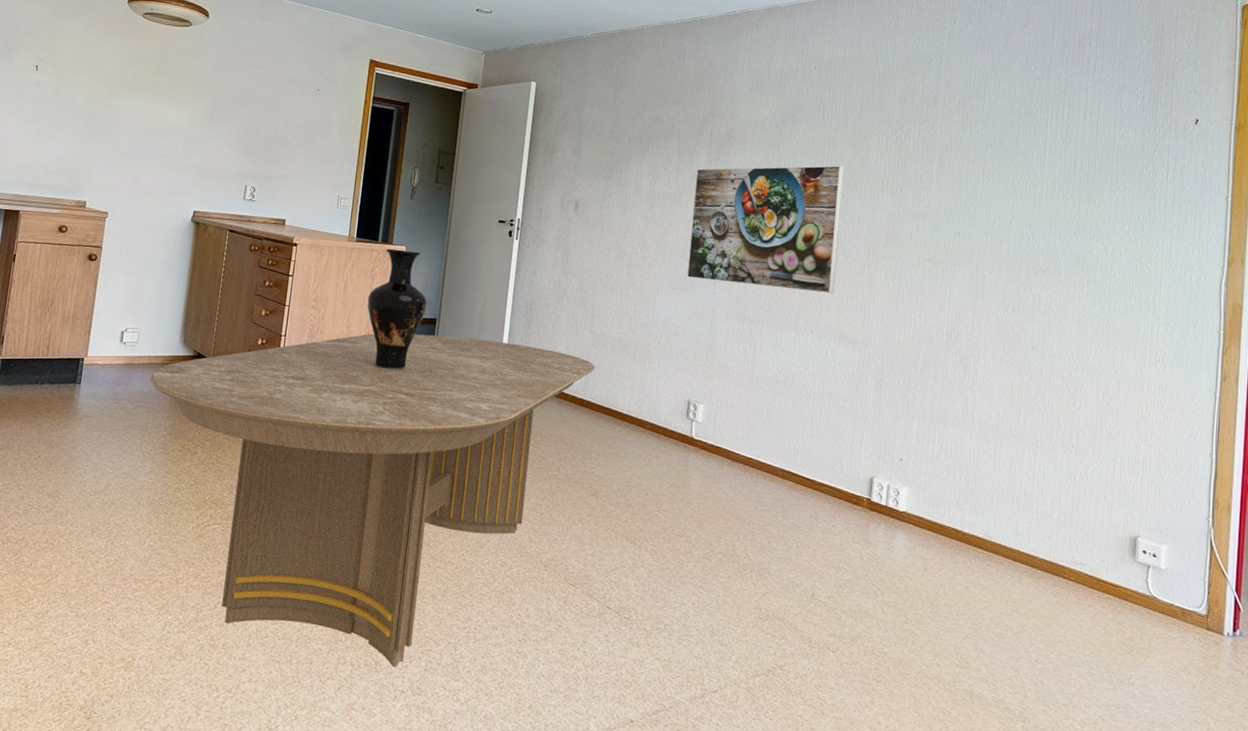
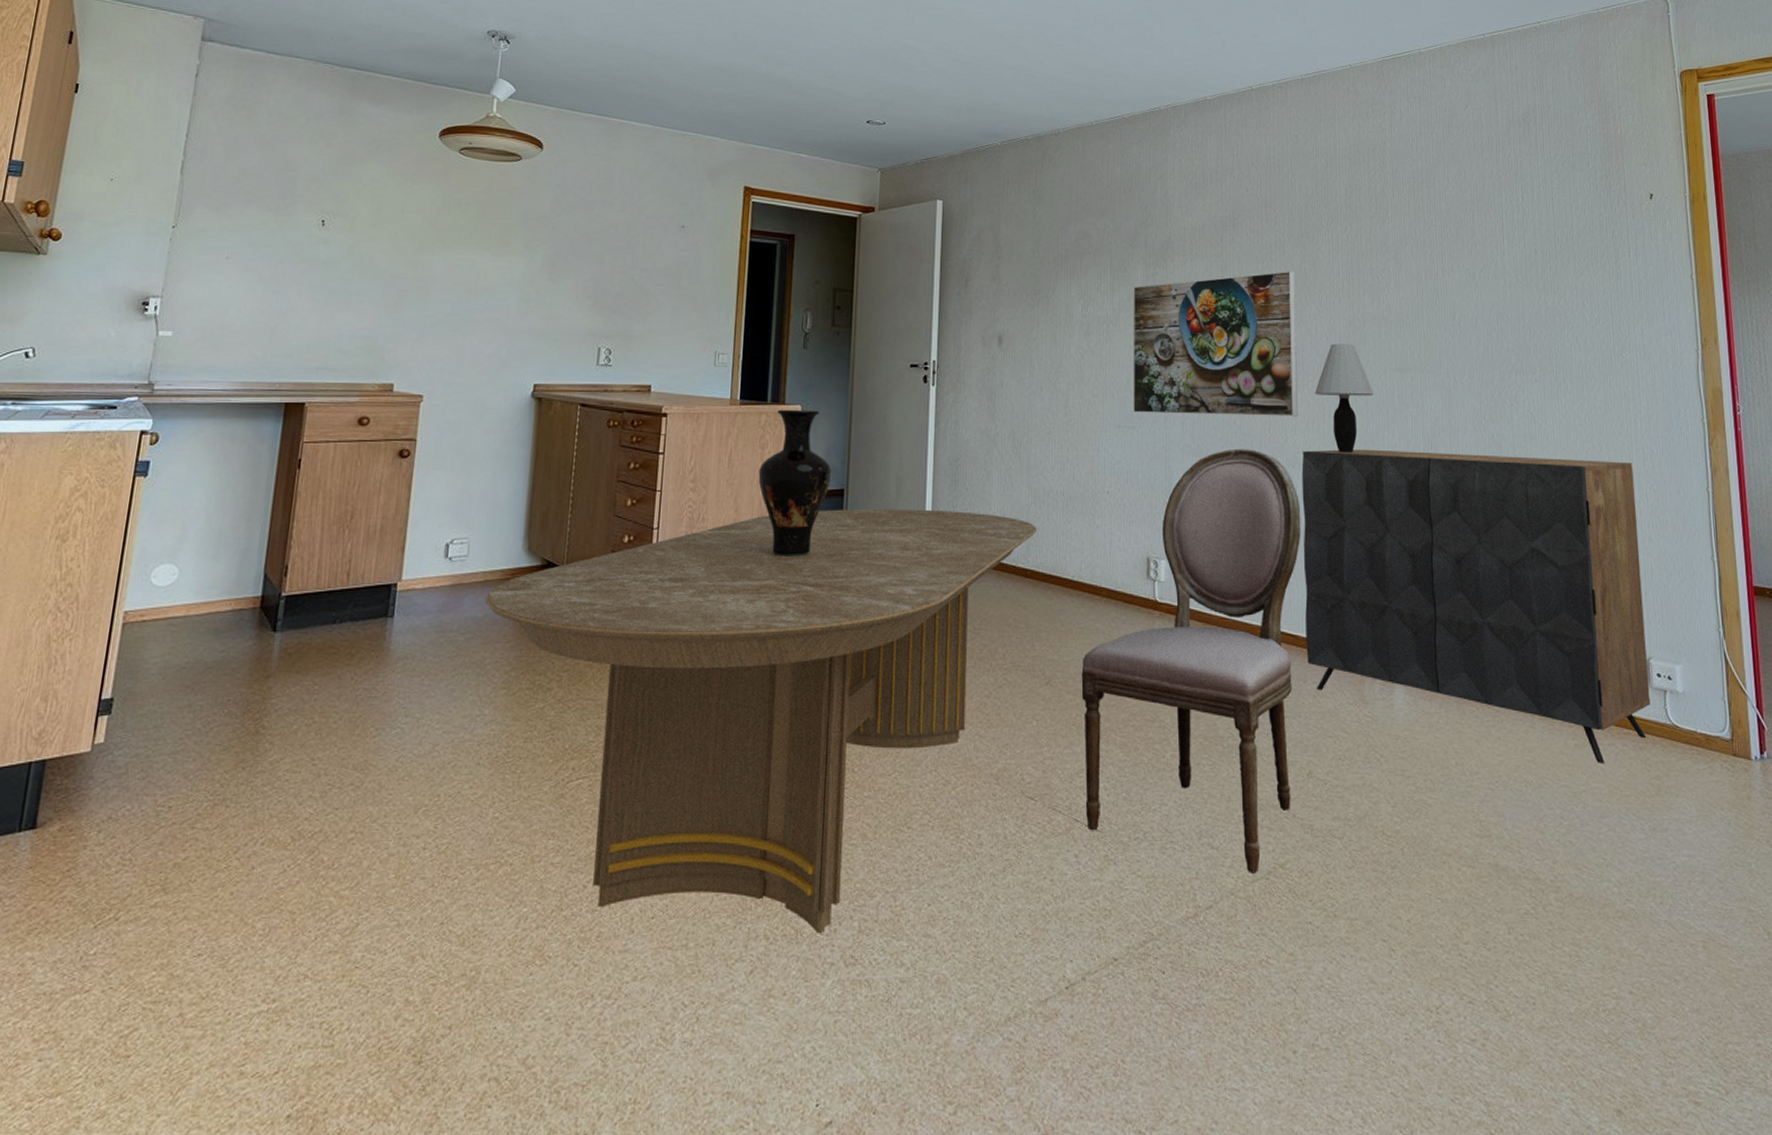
dining chair: none [617,316,828,671] -> present [1081,448,1301,875]
dresser: none [820,324,1144,621] -> present [1301,449,1651,763]
table lamp: none [851,233,906,330] -> present [1314,343,1374,452]

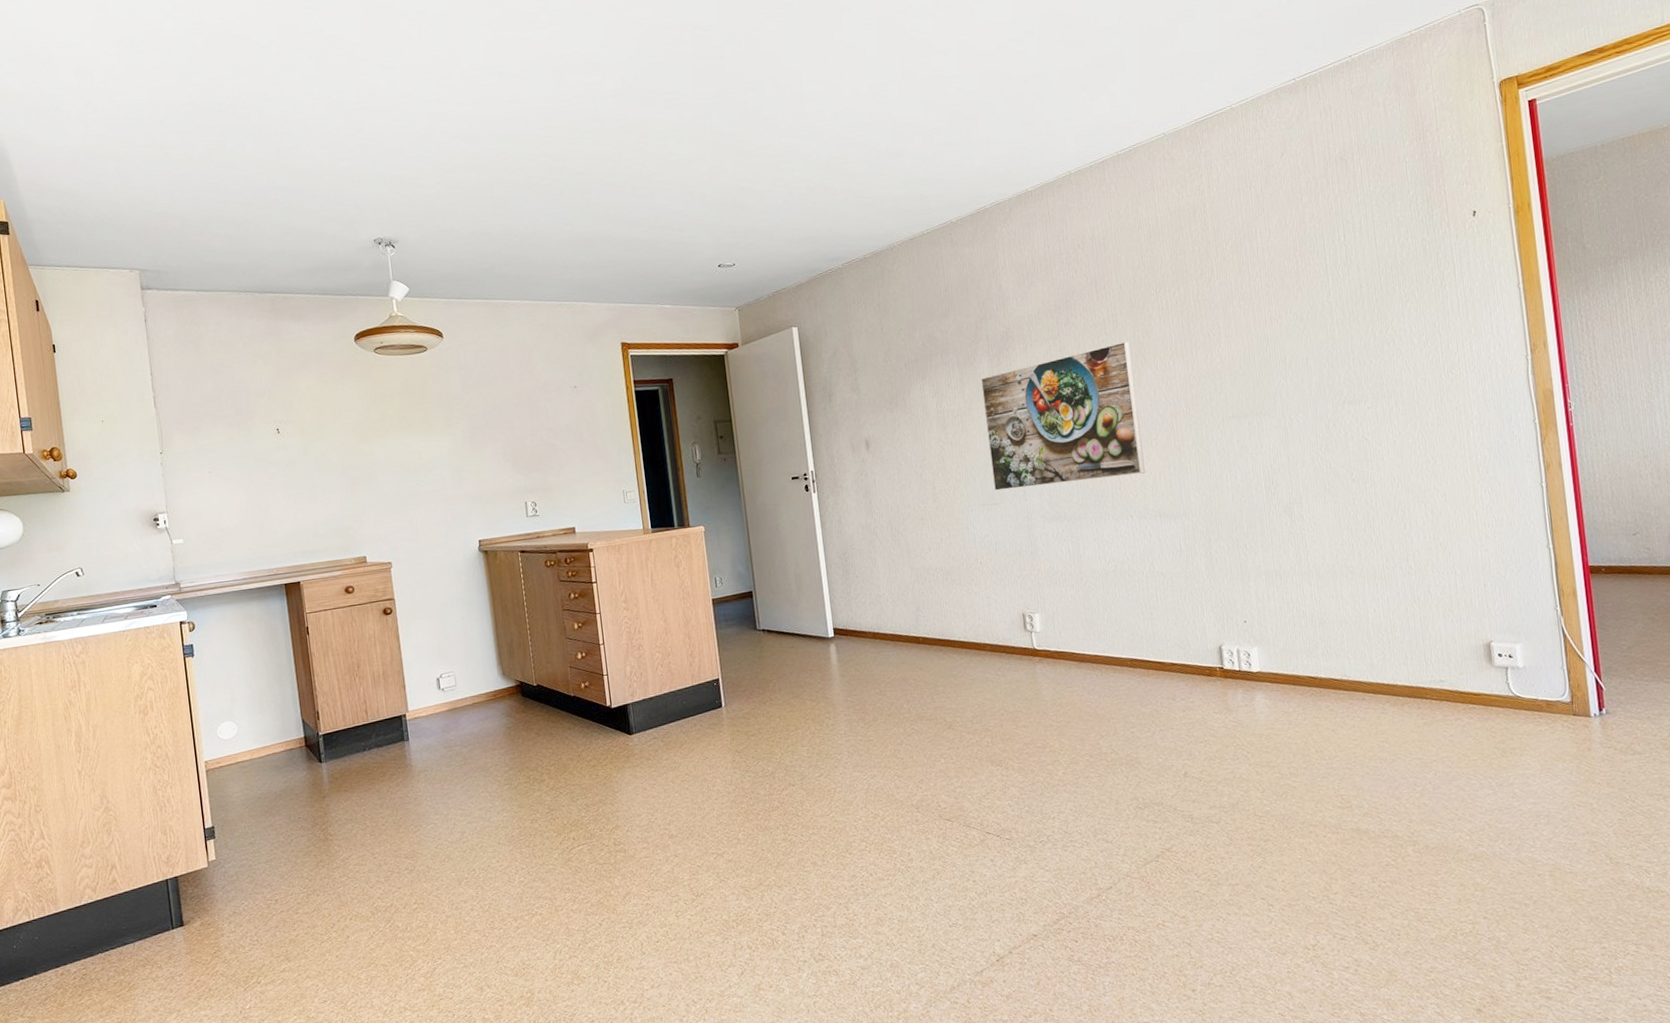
dining table: present [485,508,1038,934] -> none [477,595,924,941]
vase: present [758,409,832,557] -> none [678,528,740,654]
dining chair: present [1081,448,1301,875] -> none [977,508,1172,859]
dresser: present [1301,449,1651,763] -> none [1152,470,1494,736]
table lamp: present [1314,343,1374,452] -> none [1158,400,1215,499]

